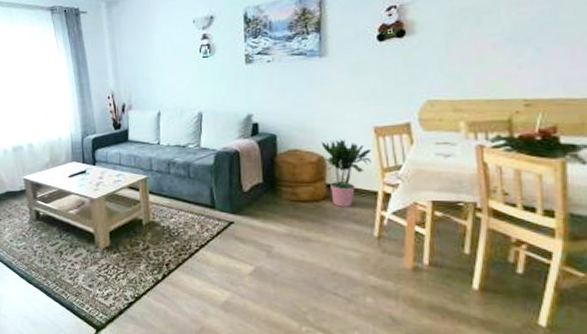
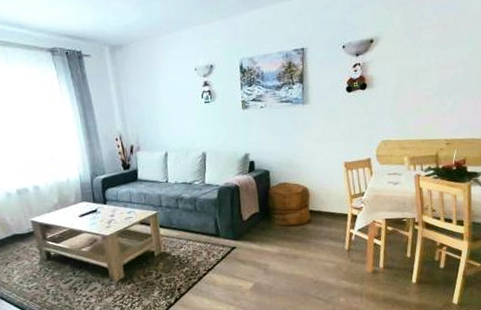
potted plant: present [321,139,372,207] -> none [305,173,343,228]

